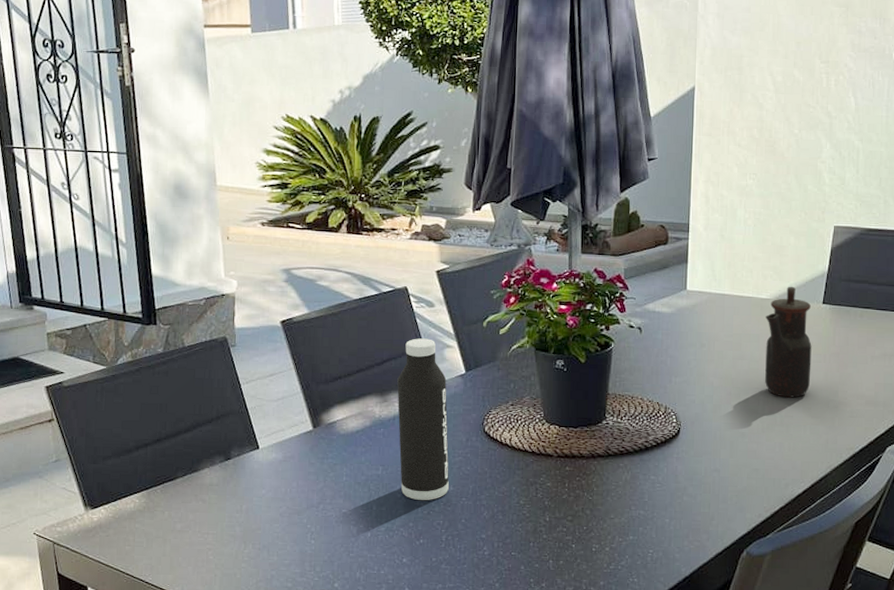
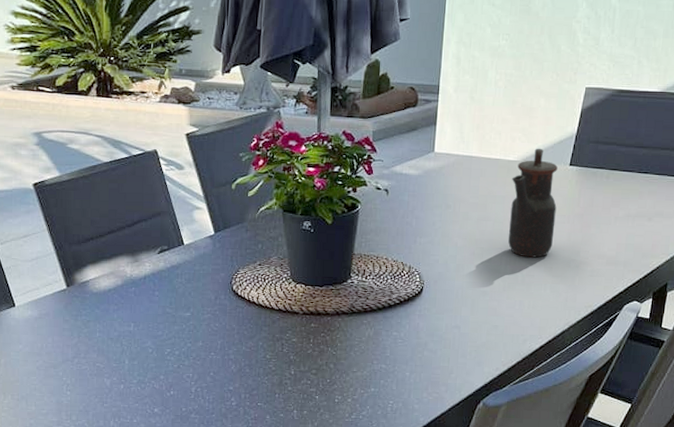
water bottle: present [397,338,449,501] -> none [148,200,198,356]

